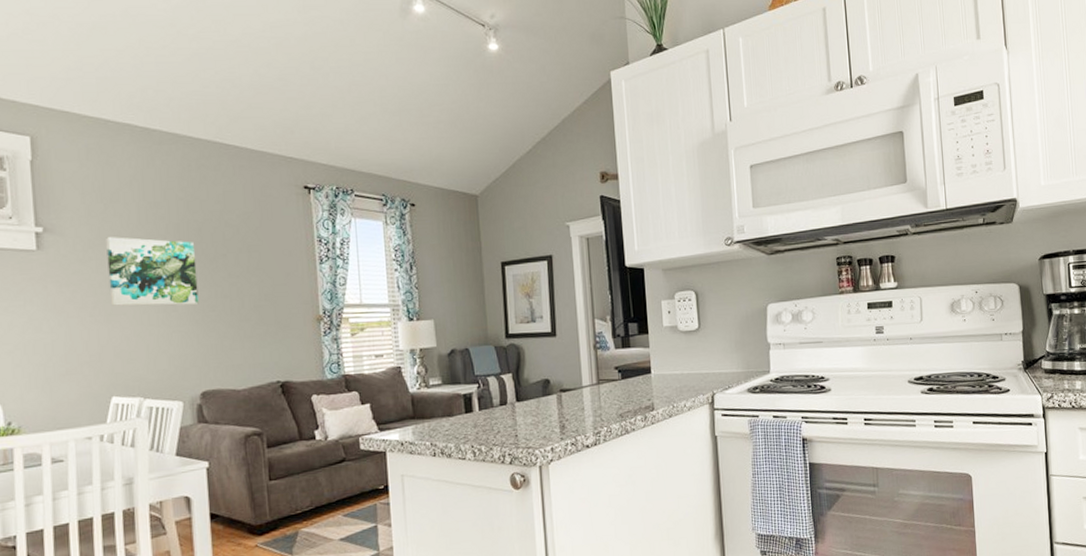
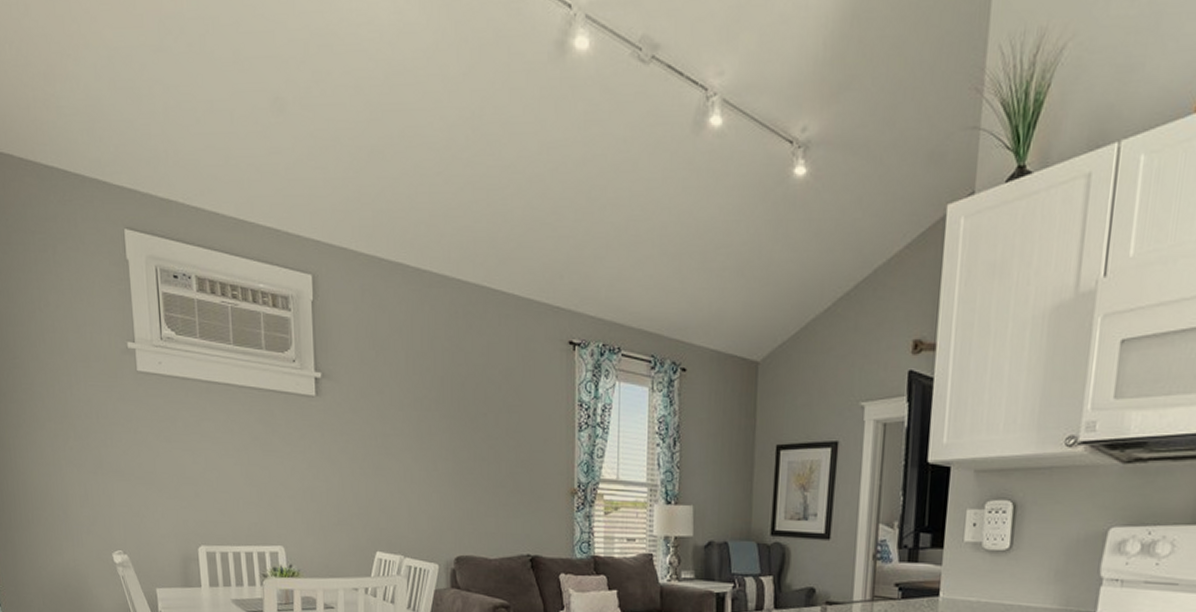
wall art: present [106,237,199,306] -> none [376,387,458,465]

